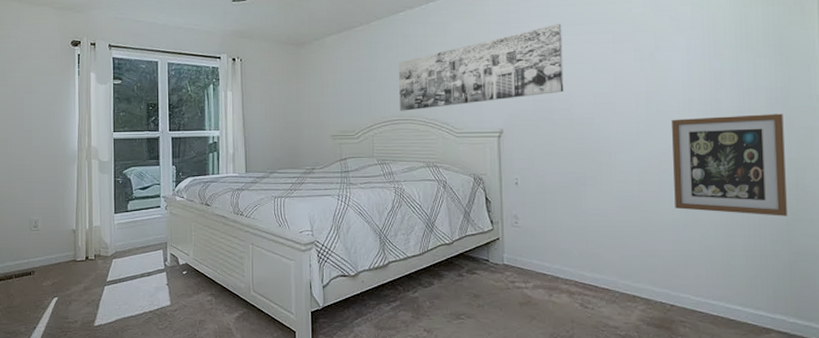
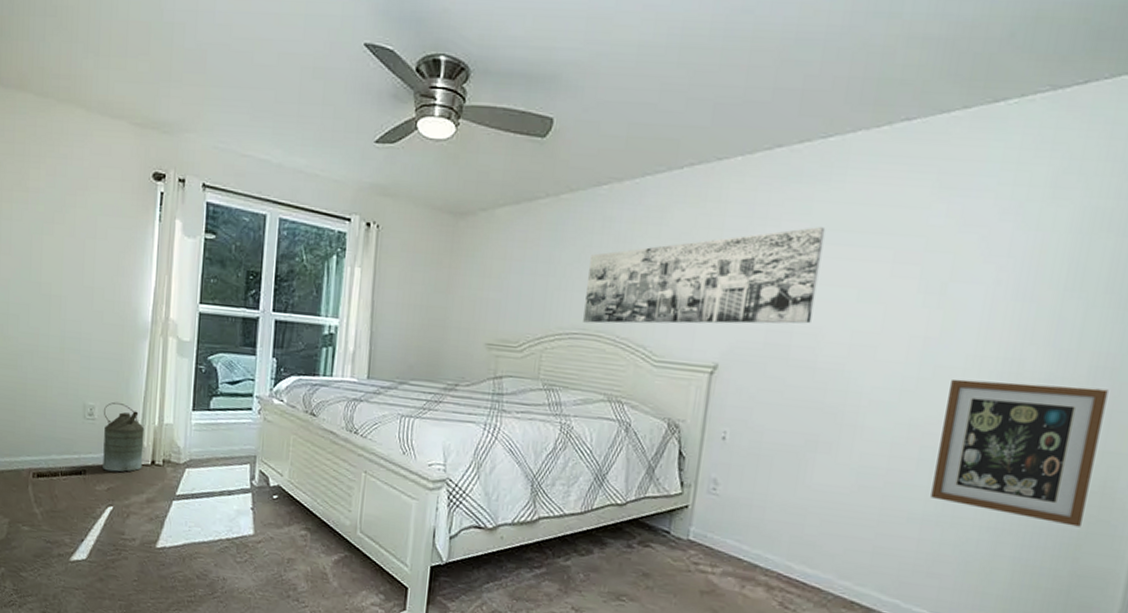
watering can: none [45,214,79,269] -> present [103,401,145,473]

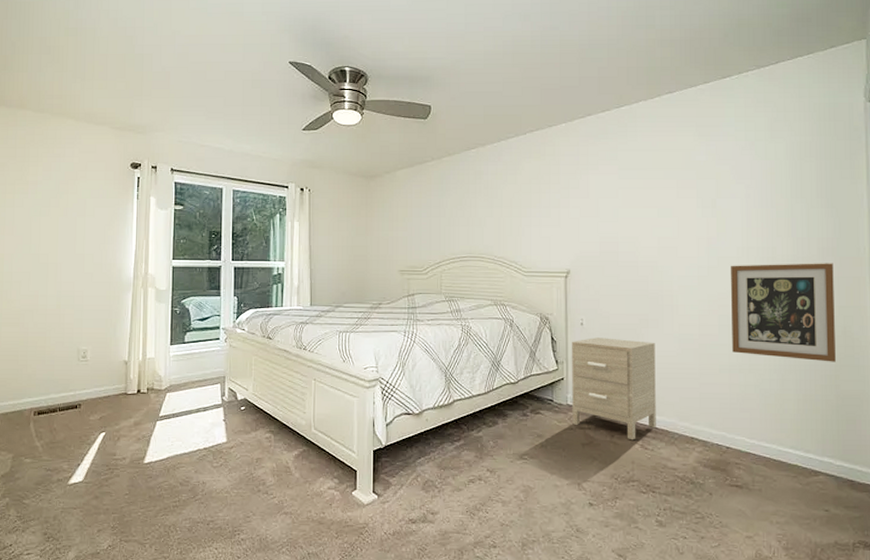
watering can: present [103,401,145,473] -> none [94,344,131,403]
wall art: present [583,227,826,324] -> none [469,168,630,248]
nightstand: none [691,457,822,596] -> present [572,338,656,441]

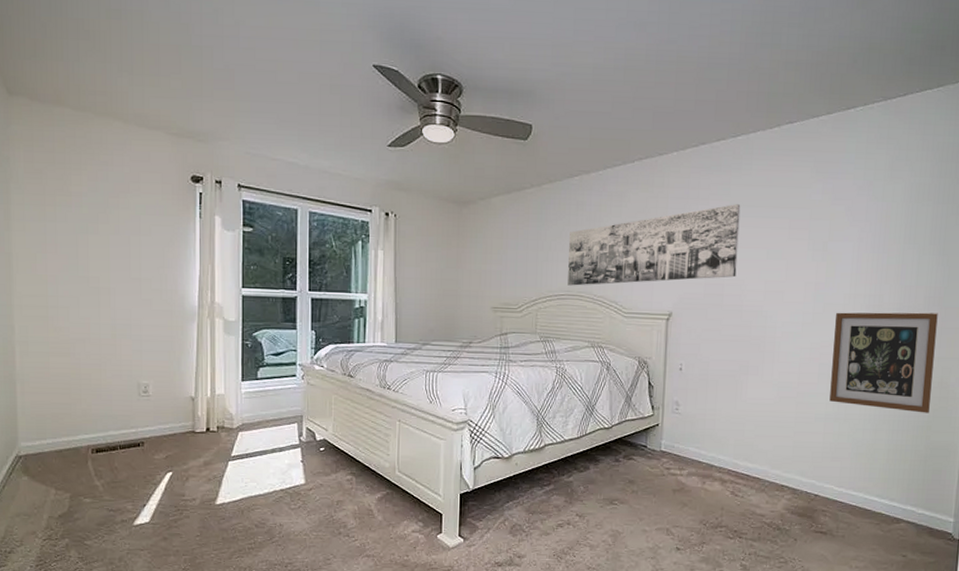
wall art: none [469,168,630,248] -> present [568,204,741,286]
nightstand: present [572,338,656,441] -> none [665,383,754,487]

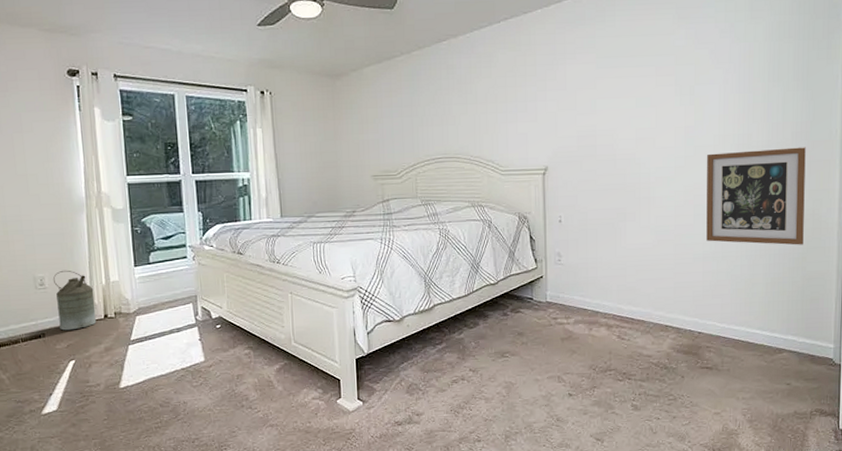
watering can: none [157,378,198,441] -> present [52,270,97,331]
wall art: present [568,204,741,286] -> none [442,56,608,149]

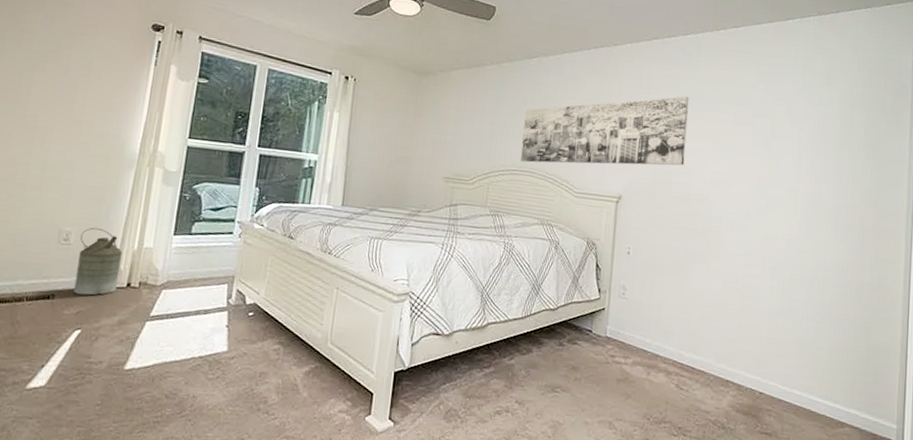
wall art: none [442,56,608,149] -> present [521,96,689,166]
wall art: present [706,147,806,245] -> none [773,206,874,314]

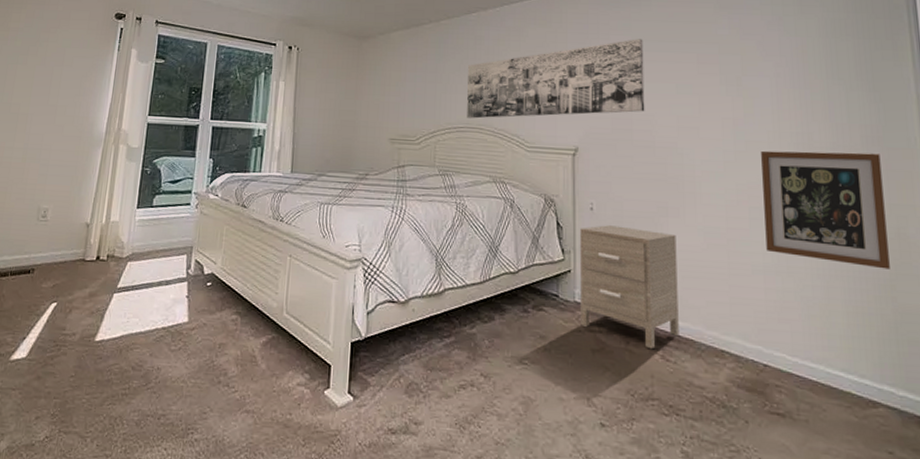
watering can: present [73,227,123,296] -> none [50,203,93,269]
nightstand: none [609,268,700,380] -> present [580,225,679,350]
wall art: none [773,206,874,314] -> present [761,150,890,270]

